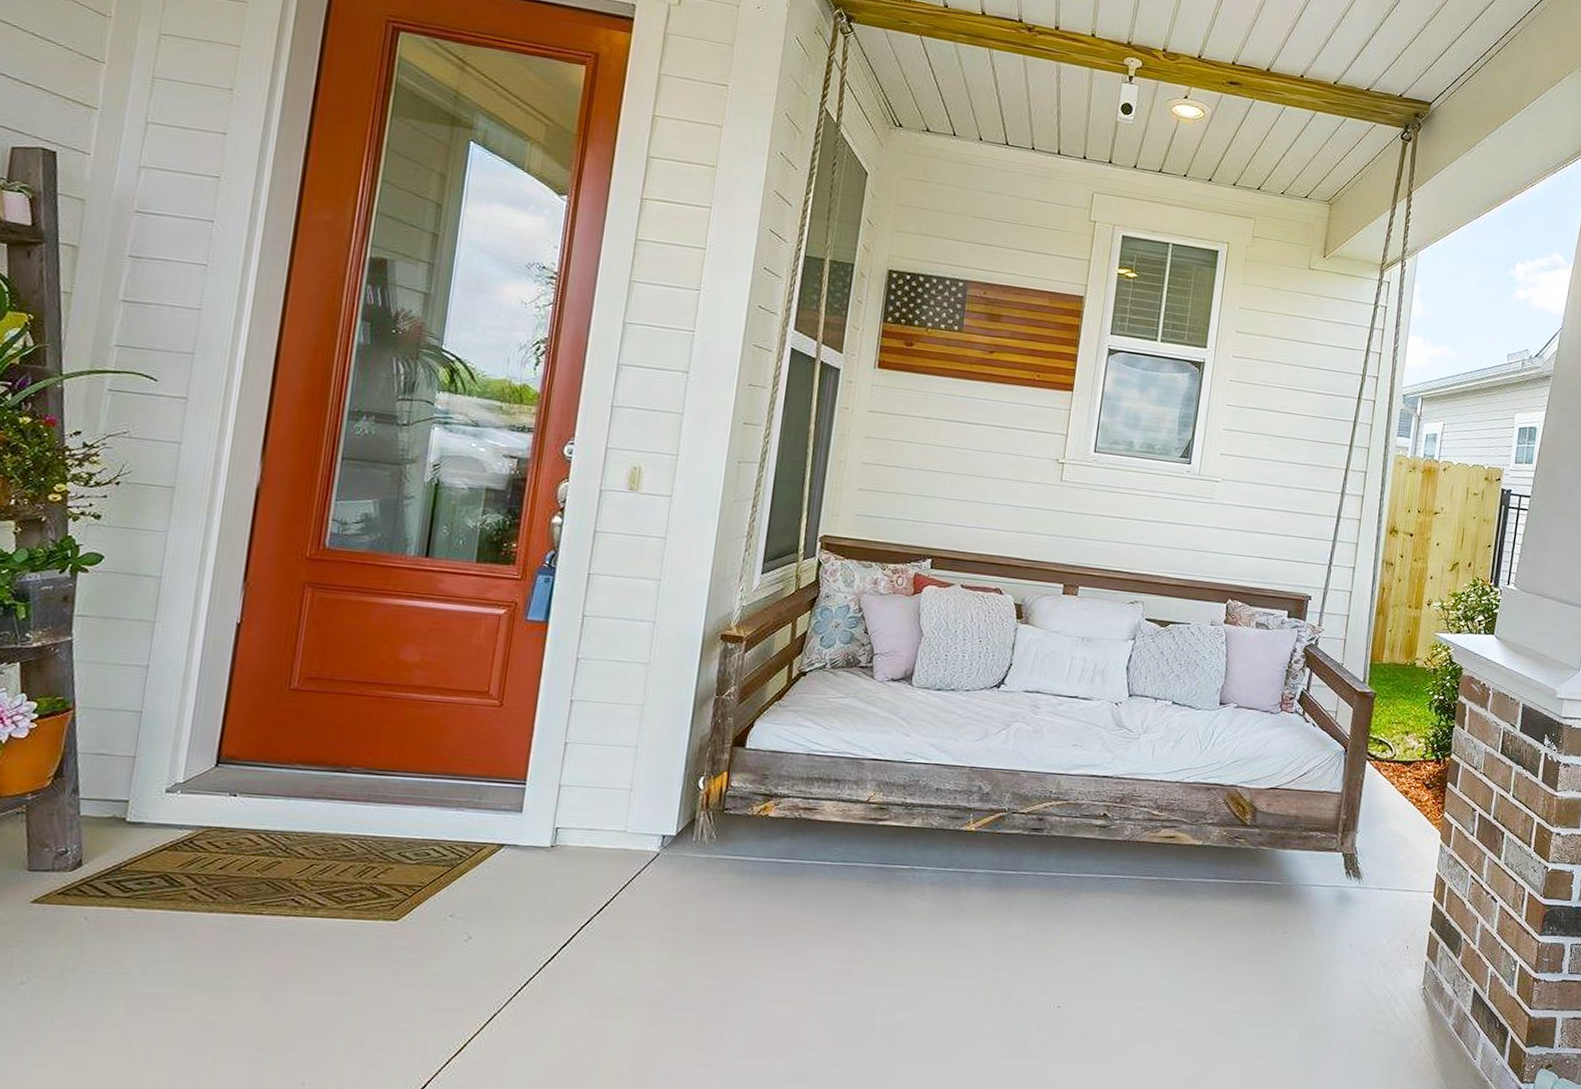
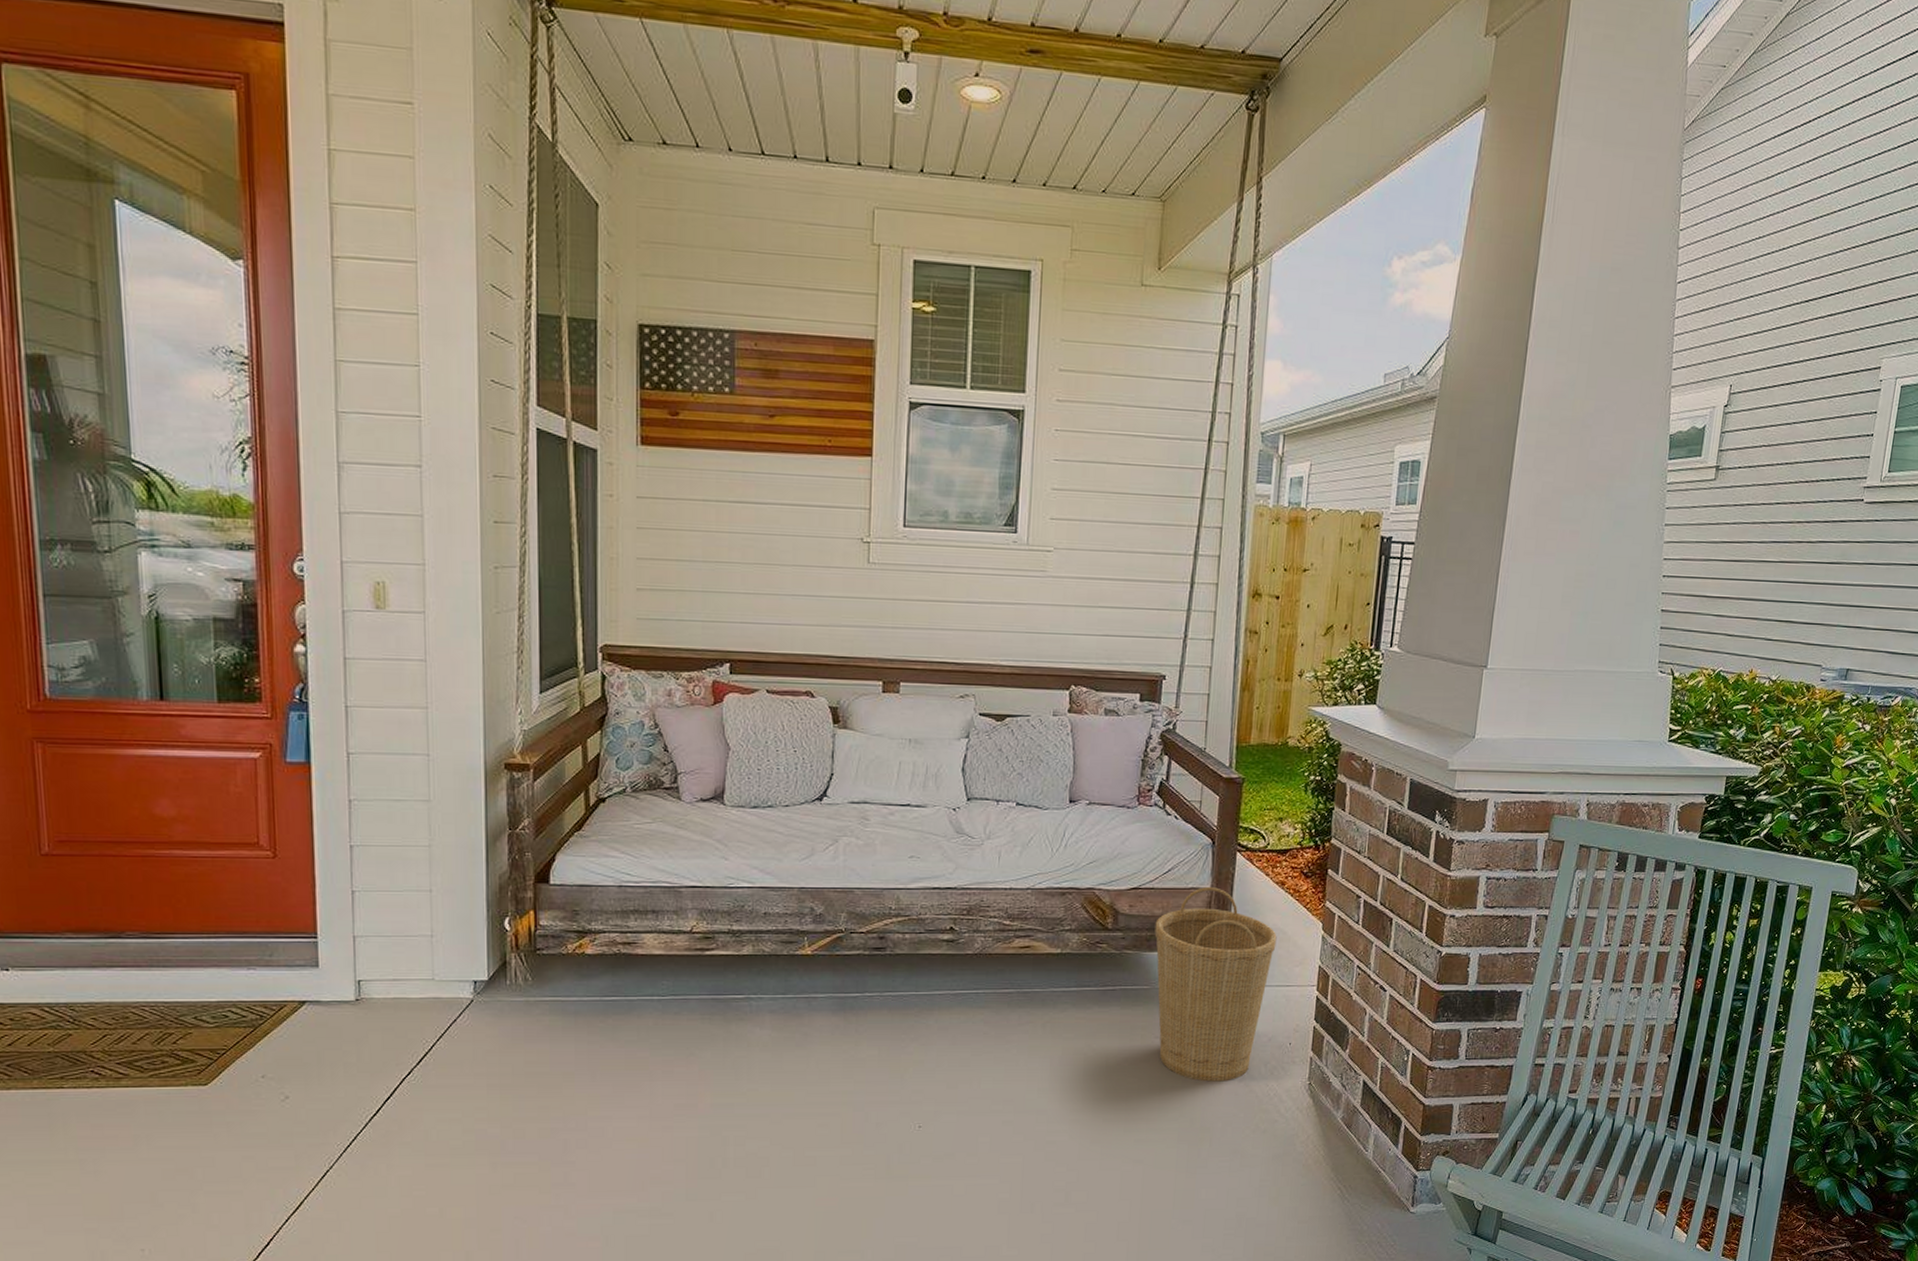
basket: none [1287,791,1399,981] -> present [1154,887,1277,1082]

